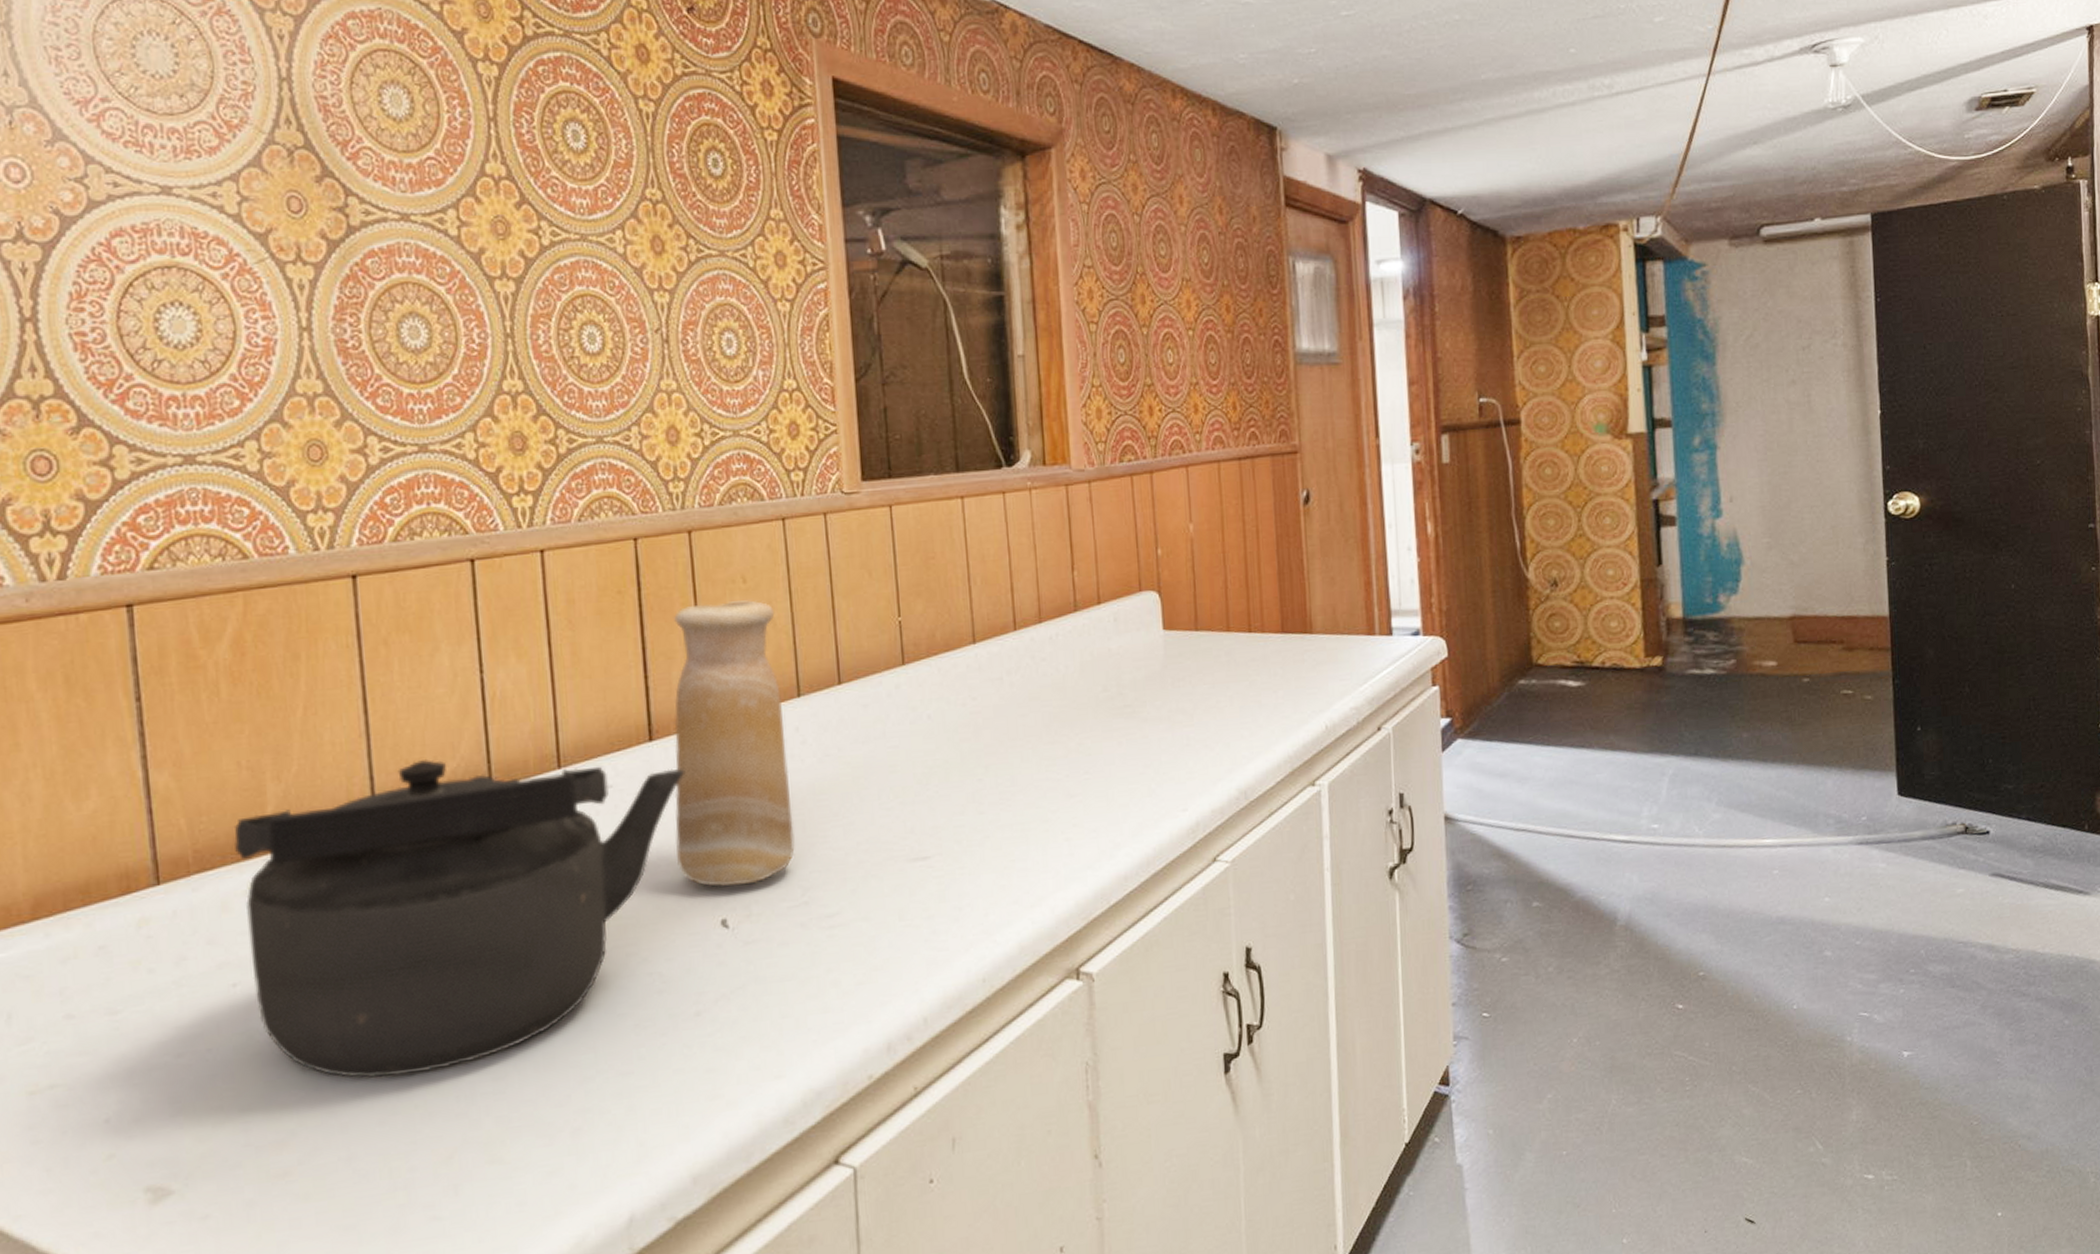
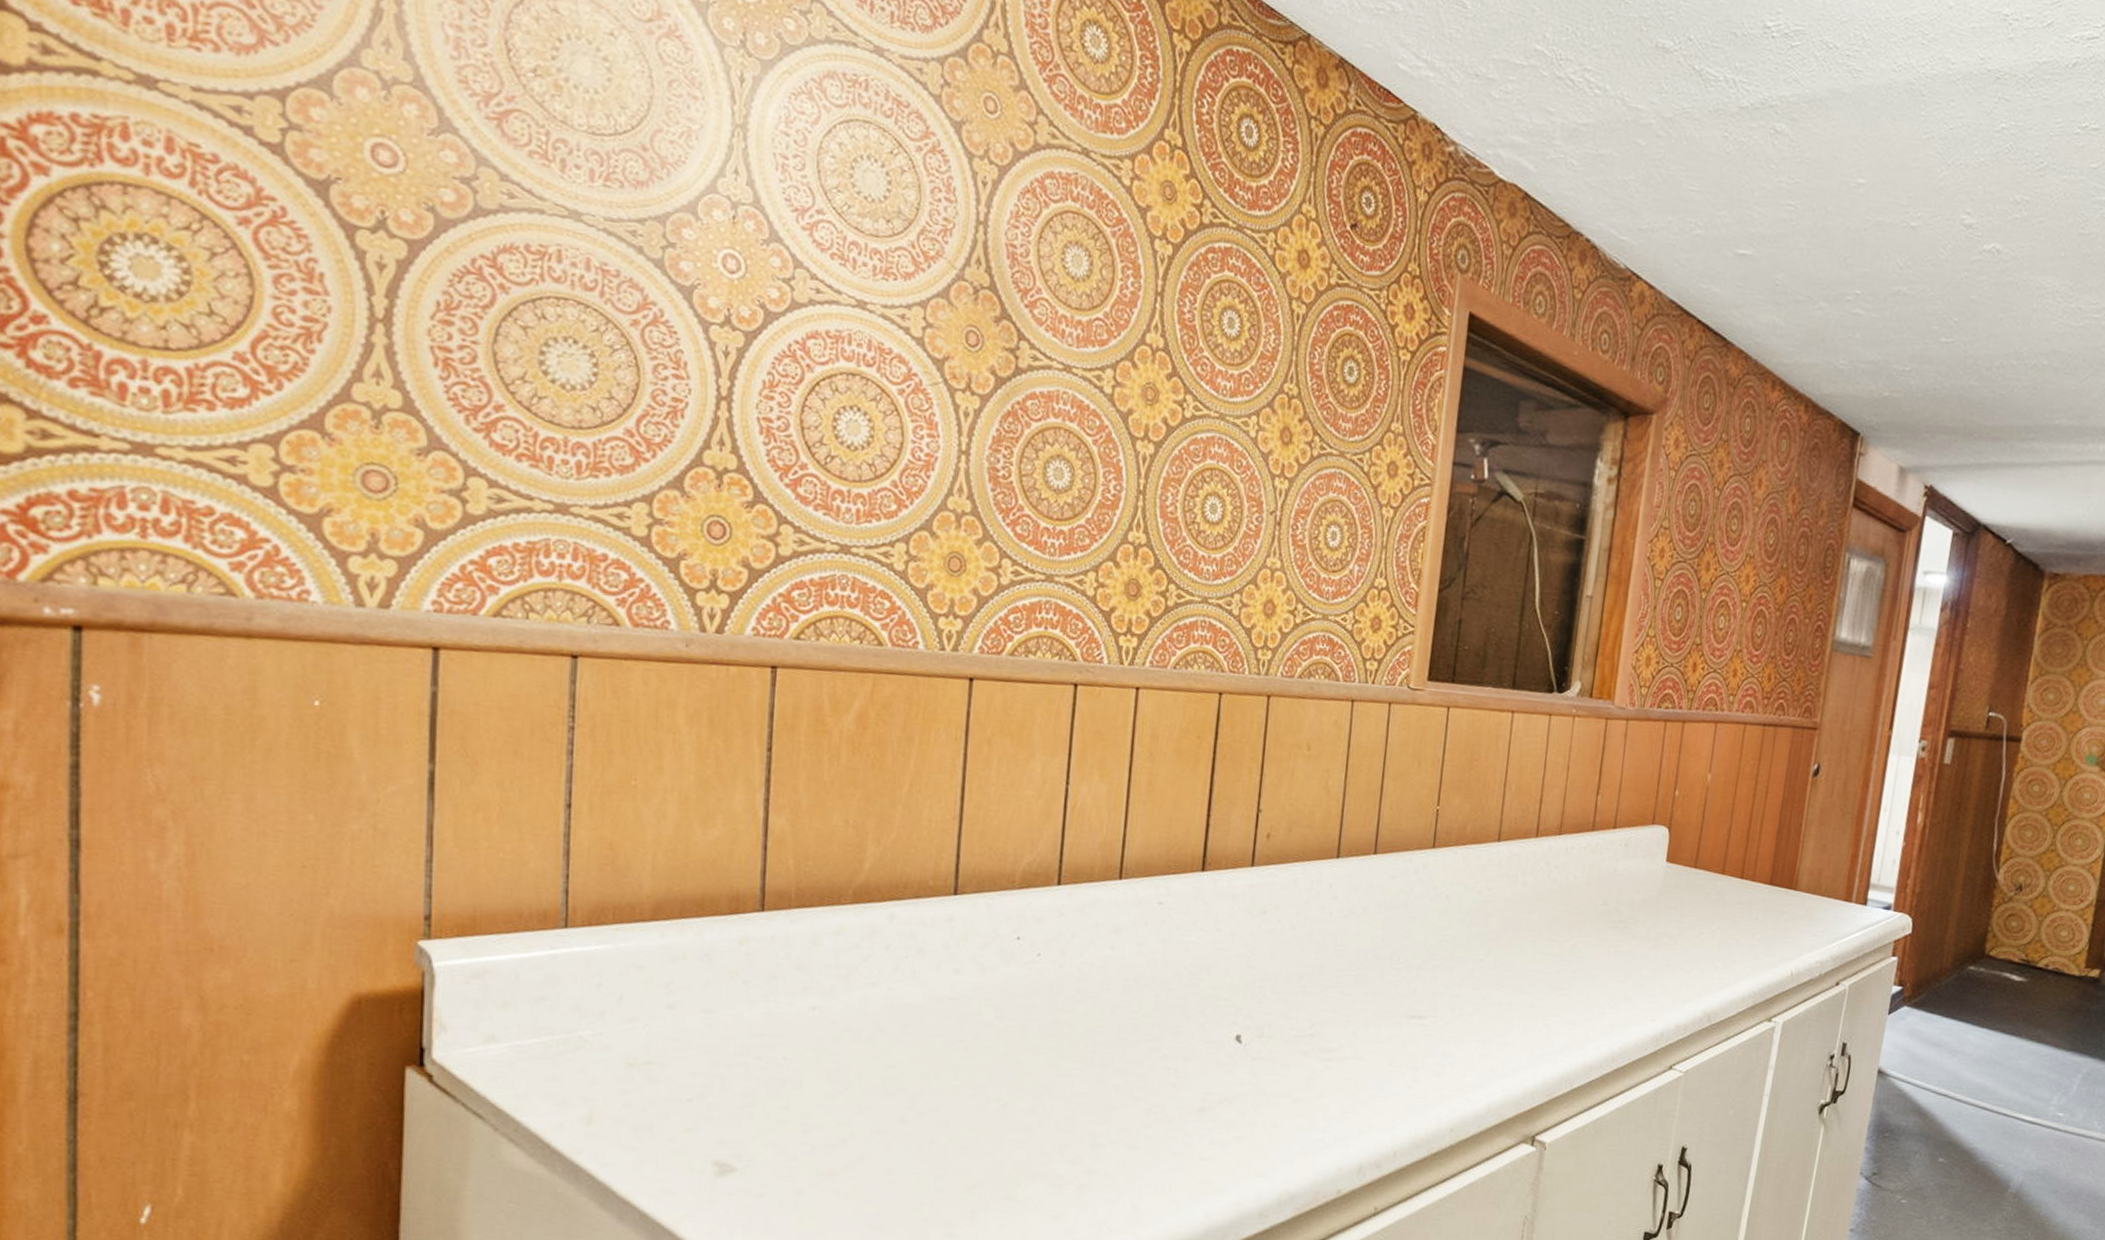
kettle: present [234,759,685,1078] -> none [830,849,1228,1113]
vase: present [672,600,795,887] -> none [1207,761,1331,1011]

